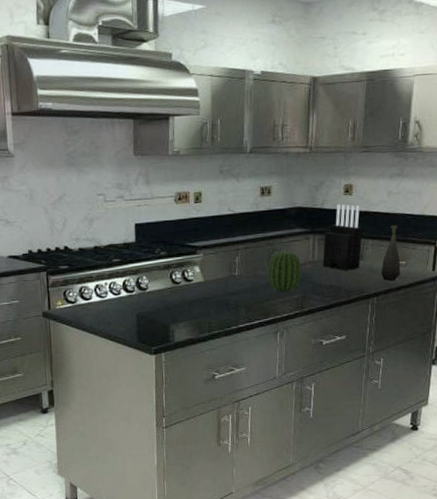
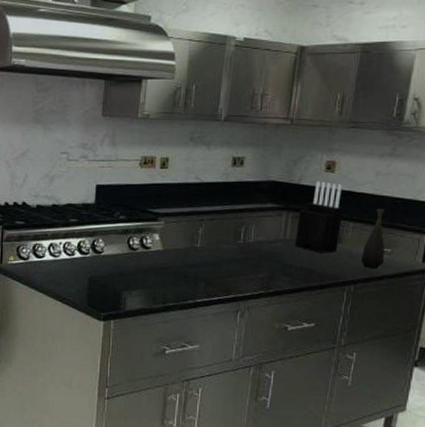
fruit: present [267,249,301,292] -> none [232,224,270,270]

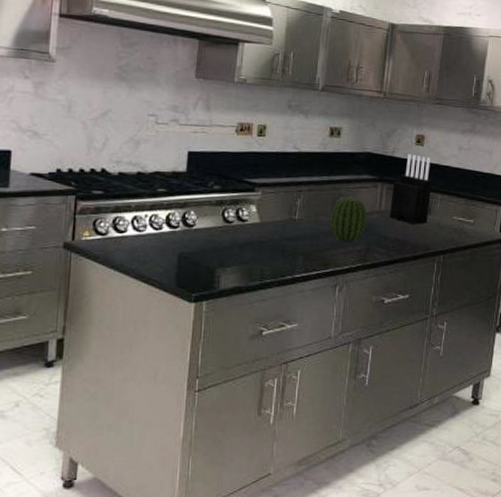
fruit: none [232,224,270,270] -> present [330,195,367,242]
bottle: present [361,208,385,268] -> none [449,181,468,239]

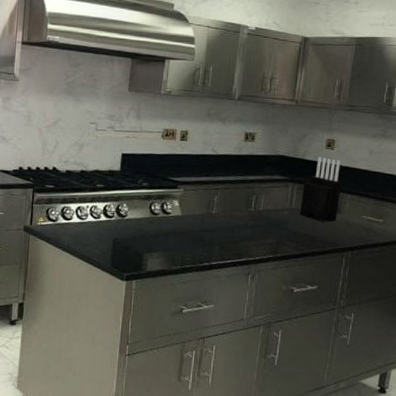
fruit: present [330,195,367,242] -> none [244,194,278,236]

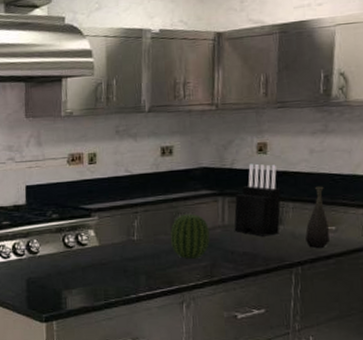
fruit: none [244,194,278,236] -> present [170,212,210,259]
bottle: none [358,183,378,237] -> present [305,186,329,248]

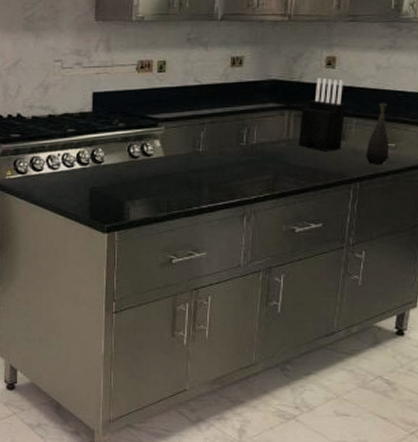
fruit: present [170,212,210,259] -> none [235,125,273,172]

